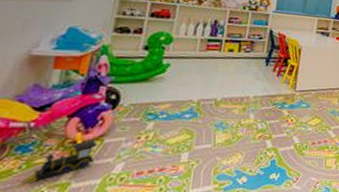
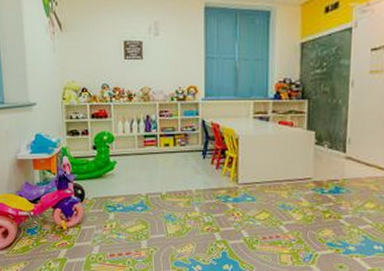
toy train: present [21,139,97,182] -> none [36,226,78,256]

